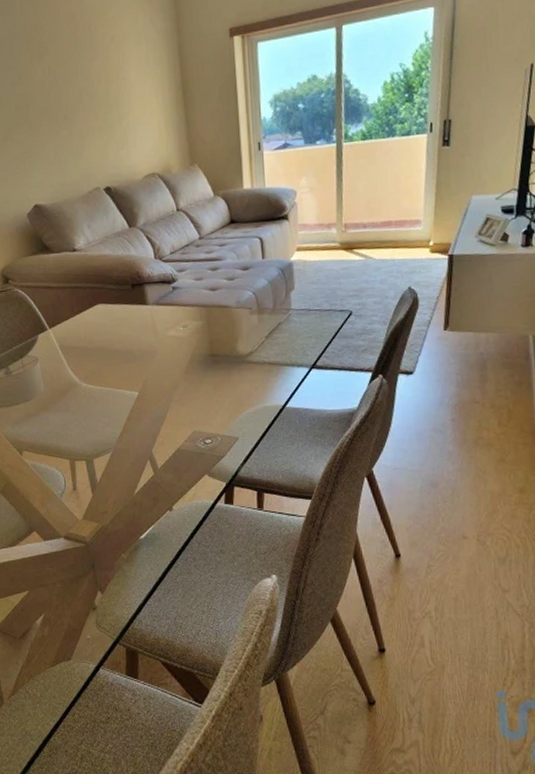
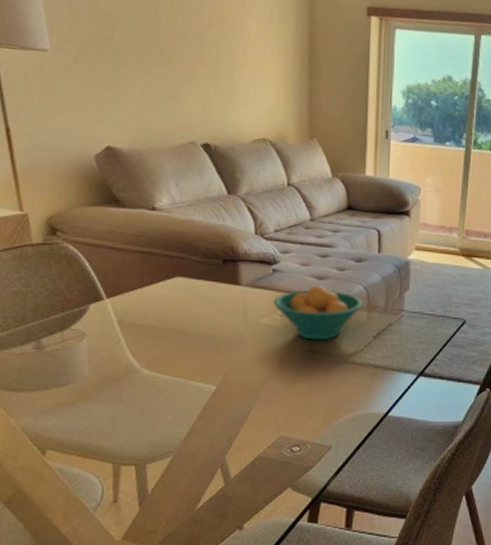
fruit bowl: none [176,296,253,346] -> present [274,285,363,341]

